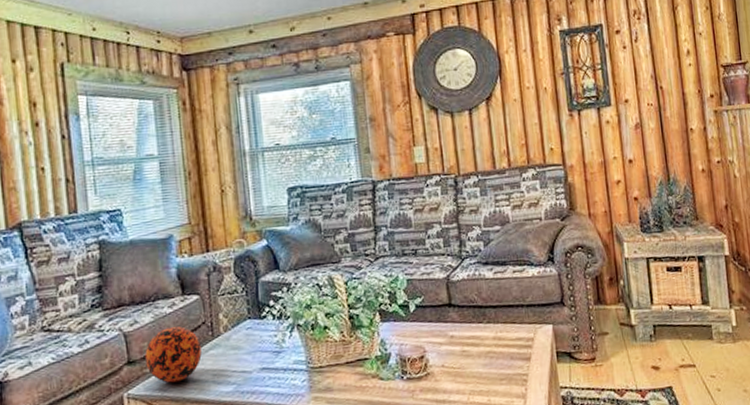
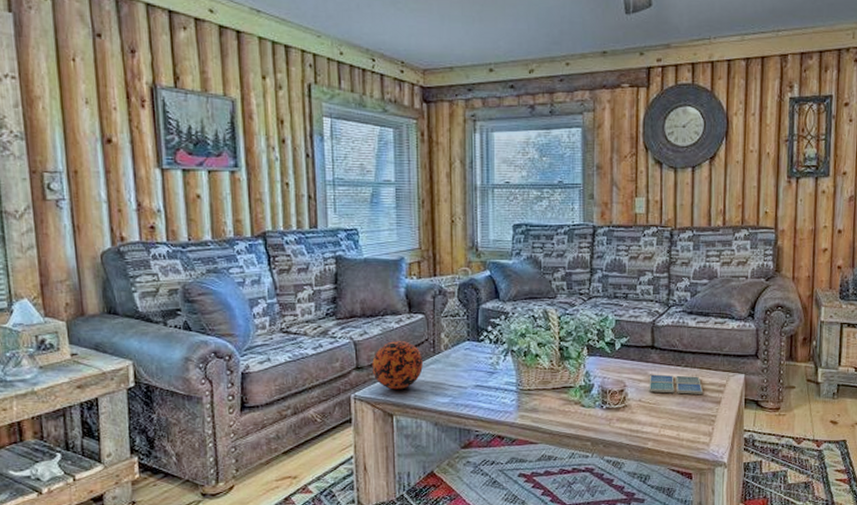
drink coaster: none [450,332,511,356] -> present [648,374,704,394]

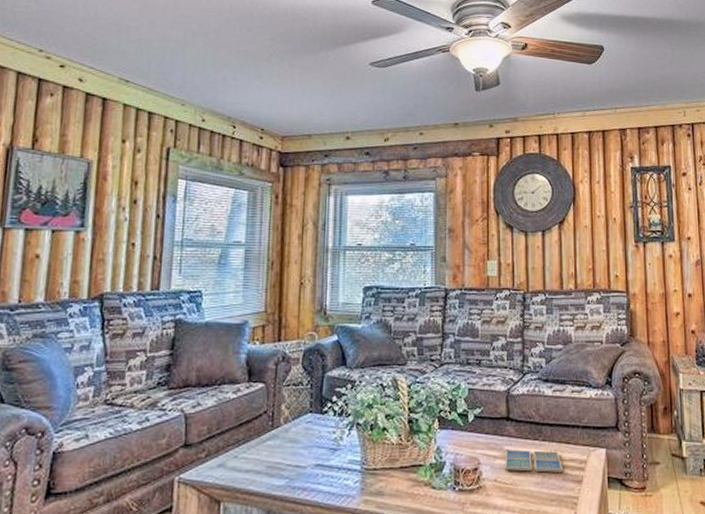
decorative ball: present [372,341,423,390] -> none [202,413,259,471]

